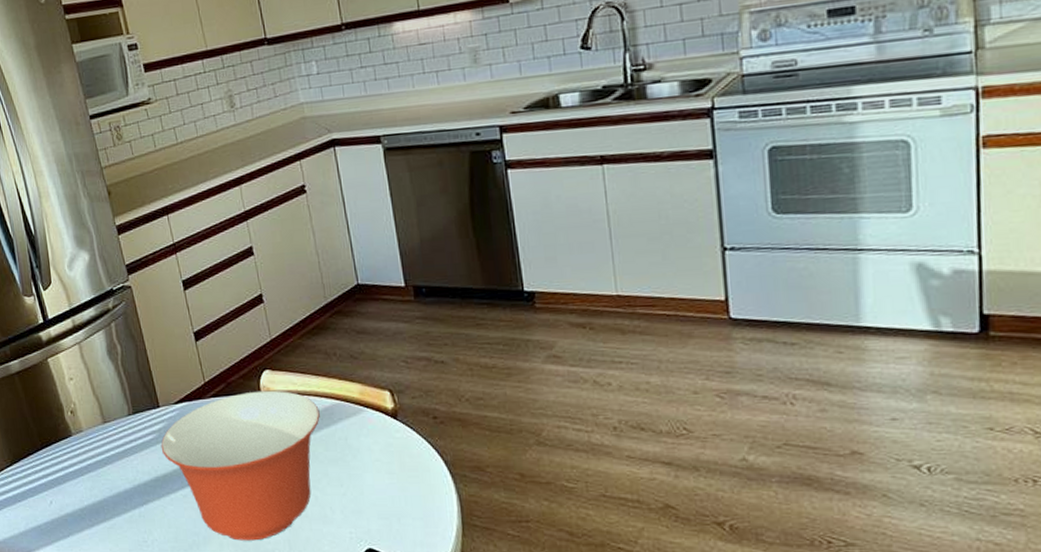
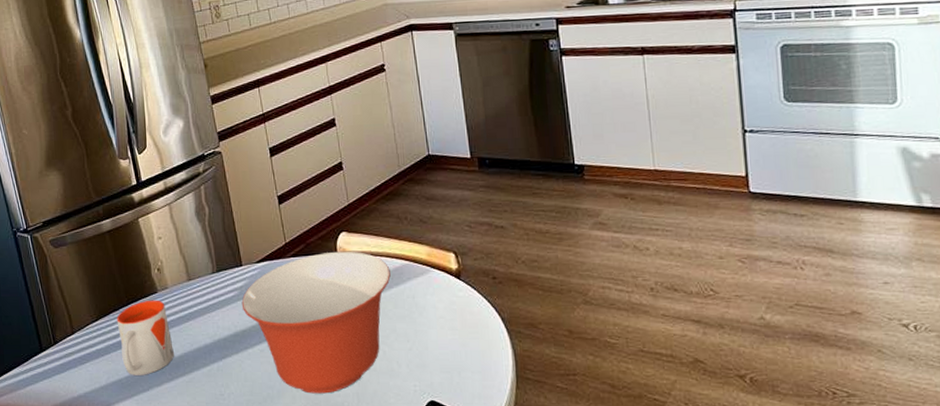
mug: none [31,443,93,521] -> present [116,300,174,375]

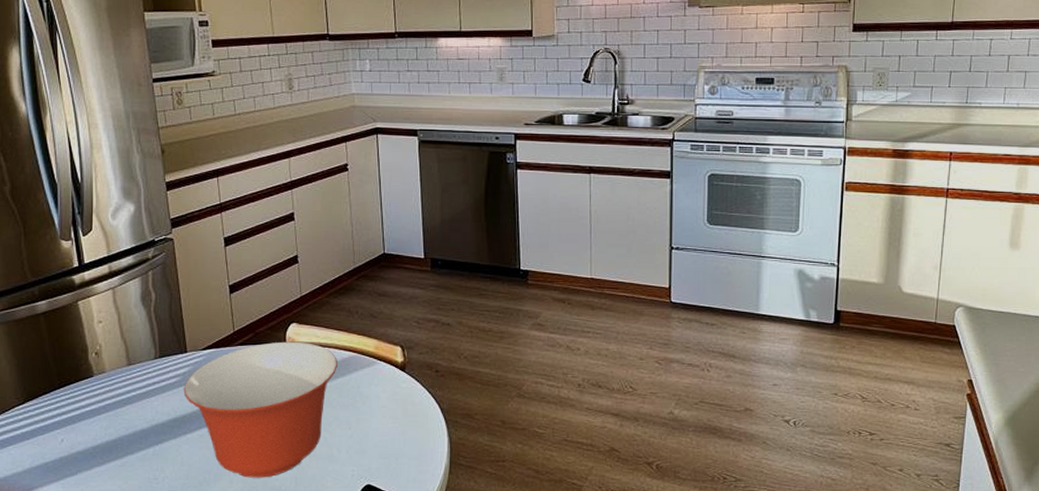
mug: present [116,300,174,375] -> none [46,383,107,459]

